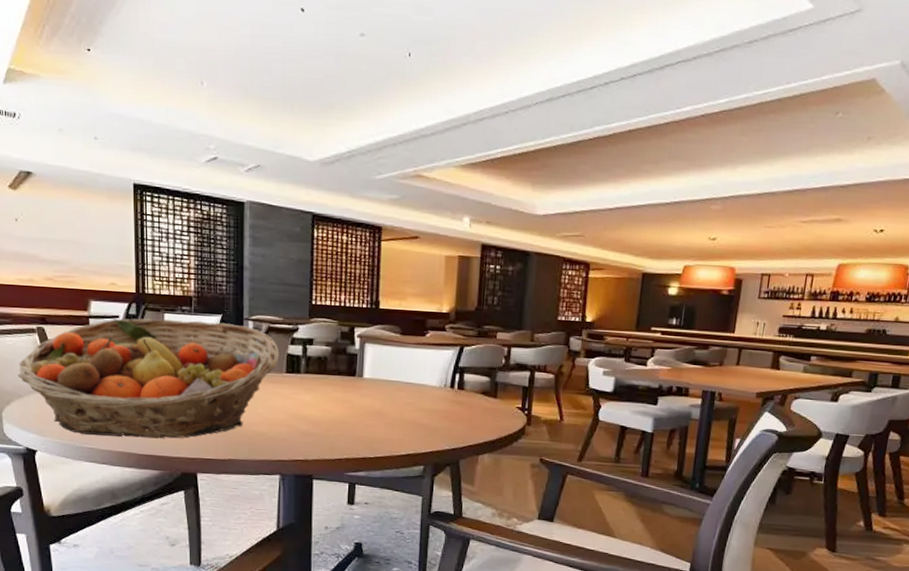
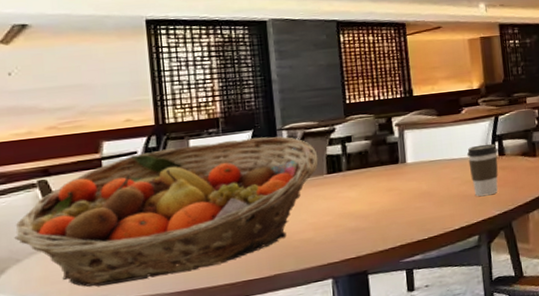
coffee cup: none [424,373,458,429] -> present [466,144,498,197]

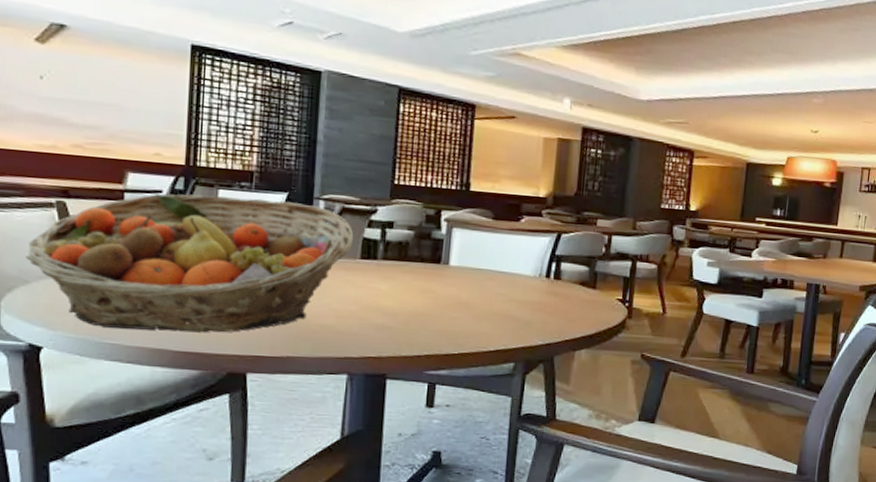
coffee cup: present [466,144,498,197] -> none [517,261,554,322]

